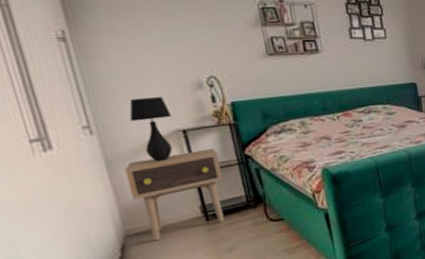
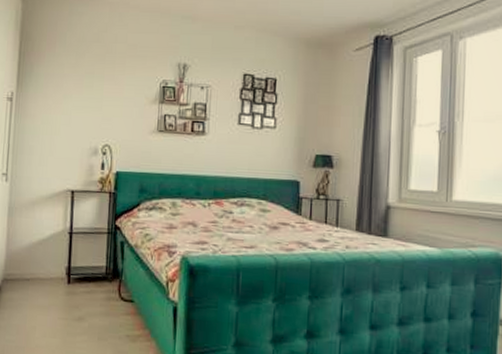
side table: present [125,148,225,241] -> none [18,211,94,291]
table lamp: present [129,97,173,162] -> none [36,156,67,216]

